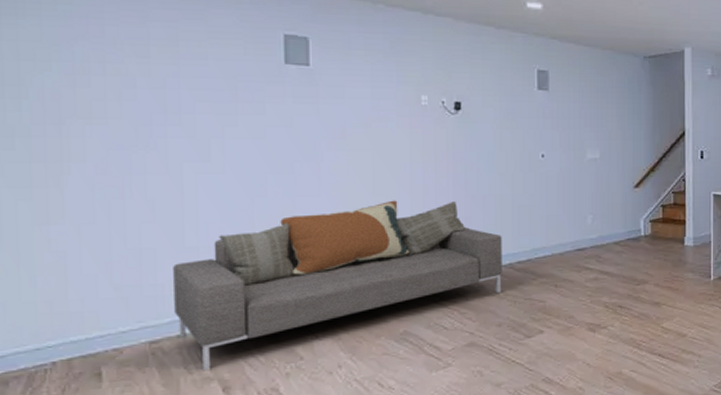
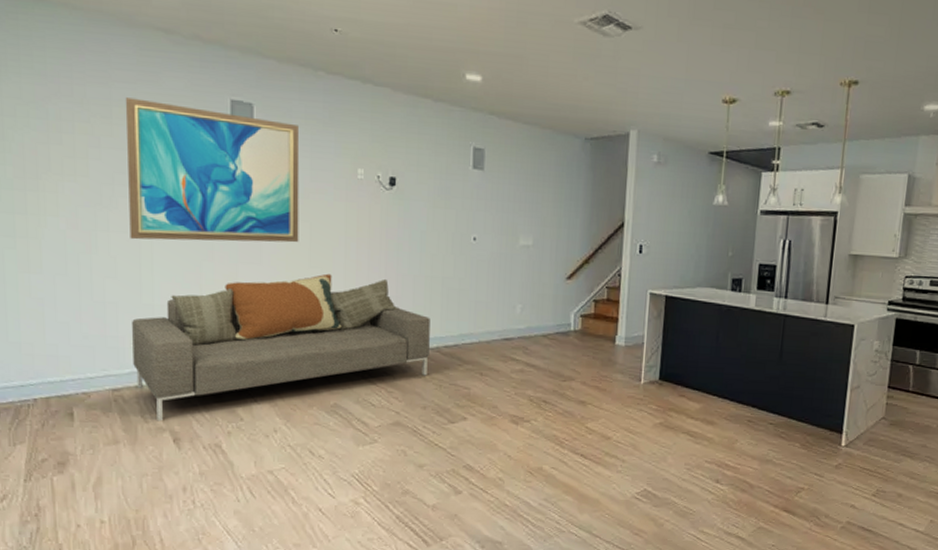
wall art: none [165,36,361,181] -> present [125,97,300,243]

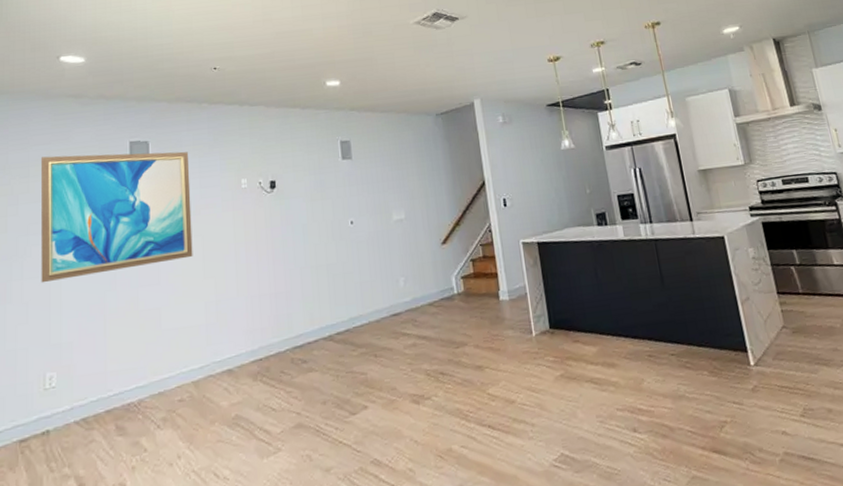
sofa: present [132,273,430,421] -> none [41,276,323,468]

